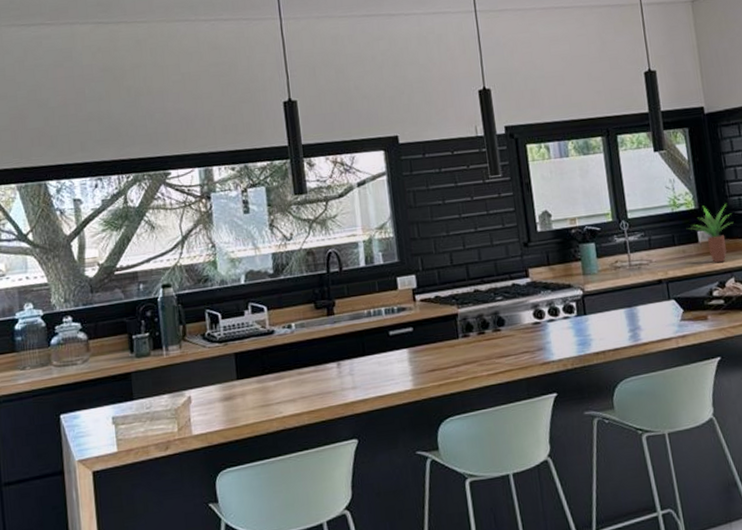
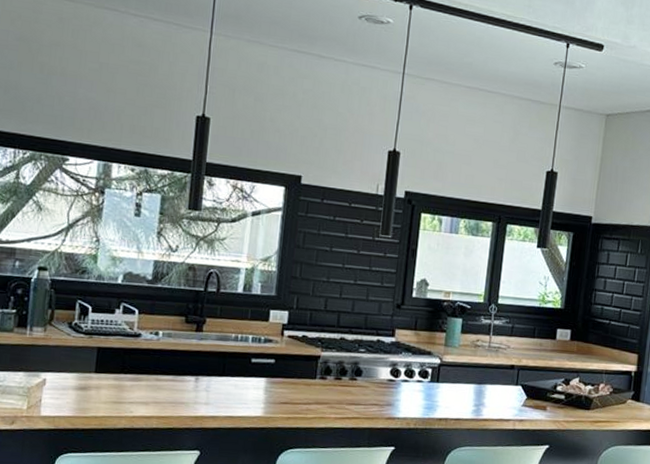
potted plant: present [686,204,734,264] -> none [548,307,592,362]

